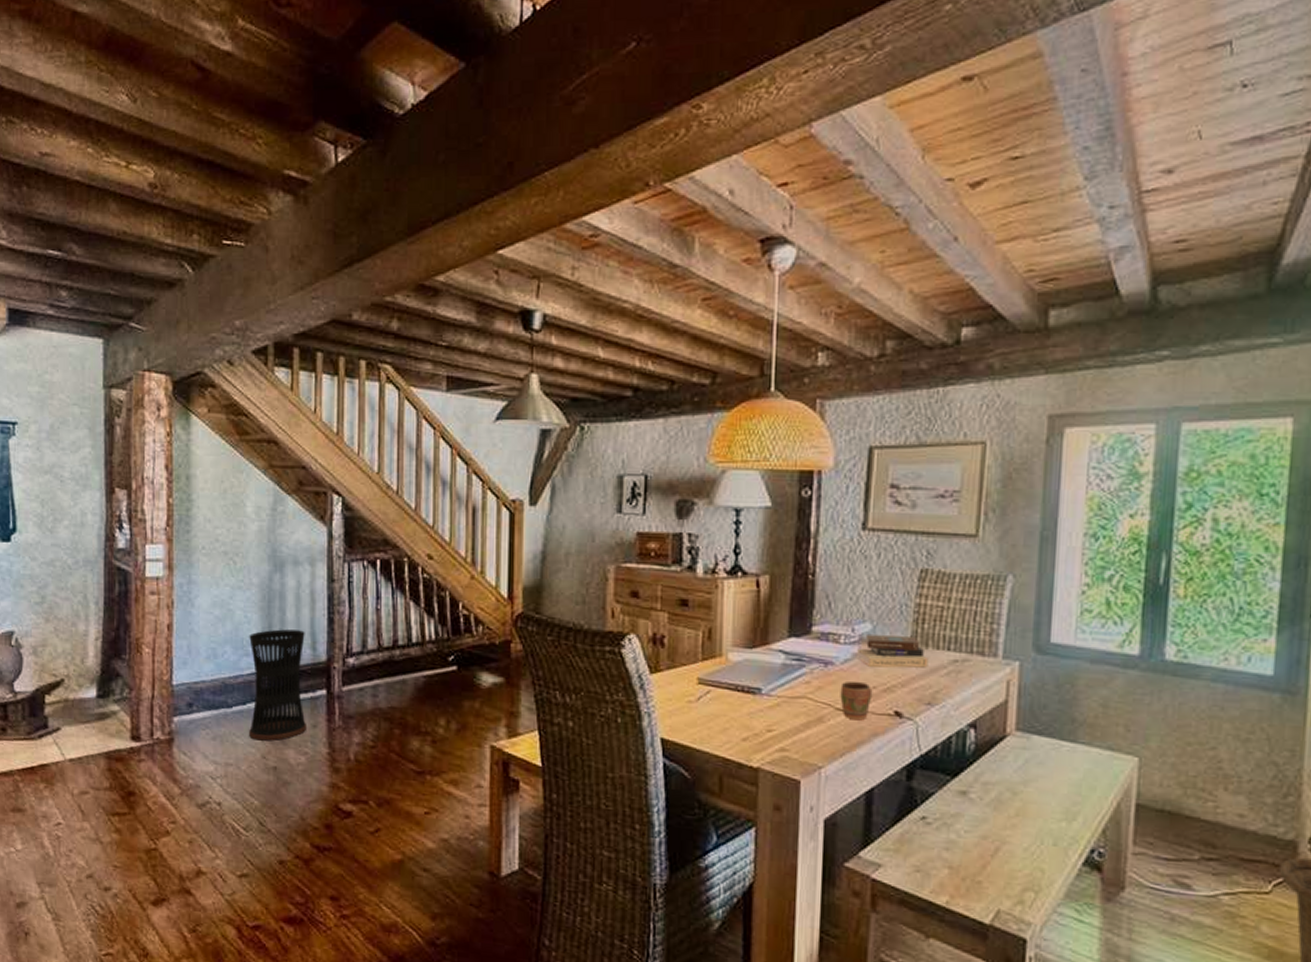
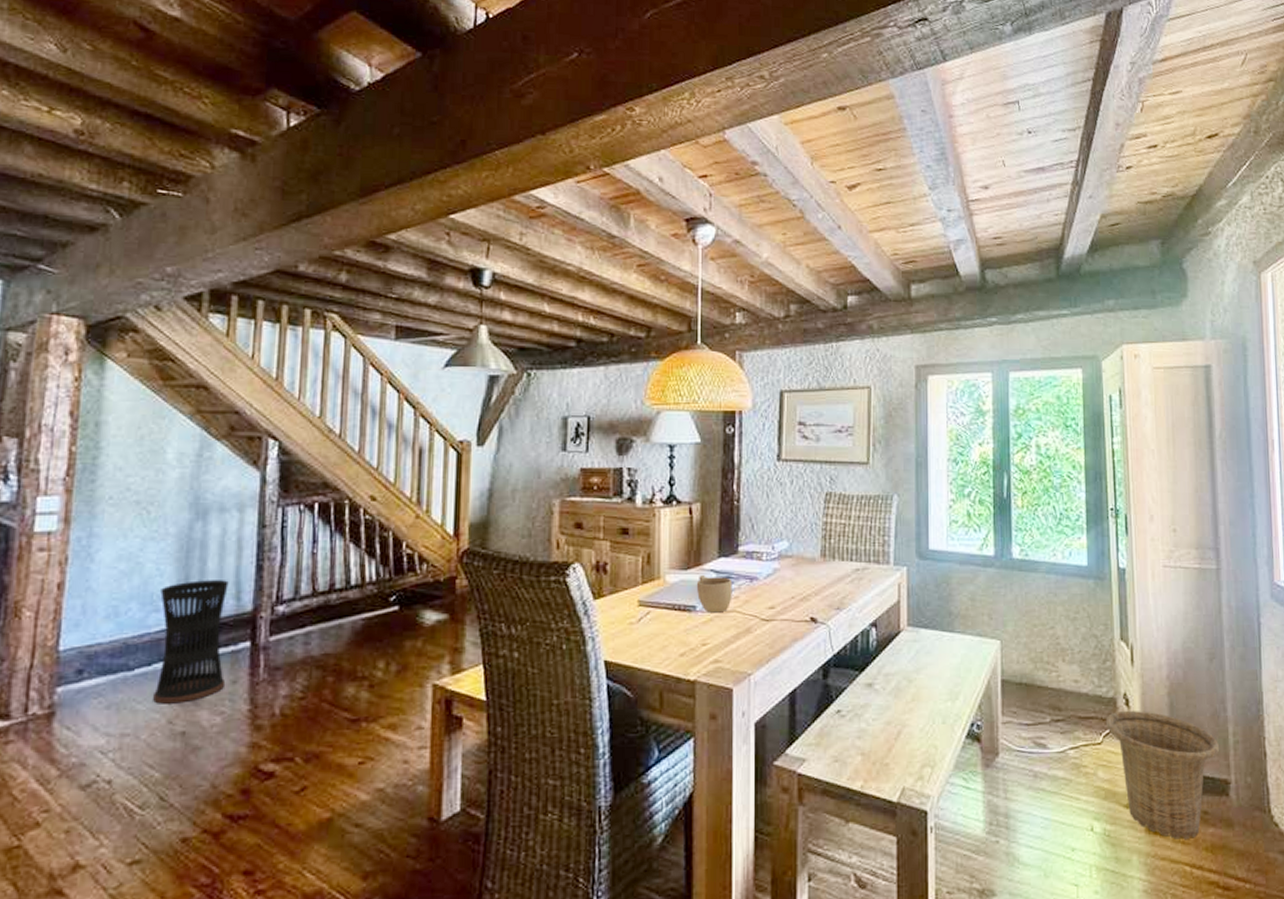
cup: none [762,654,804,698] -> present [696,574,733,613]
mug: present [840,681,873,721] -> none [764,593,792,628]
books: present [856,635,929,668] -> none [776,551,836,579]

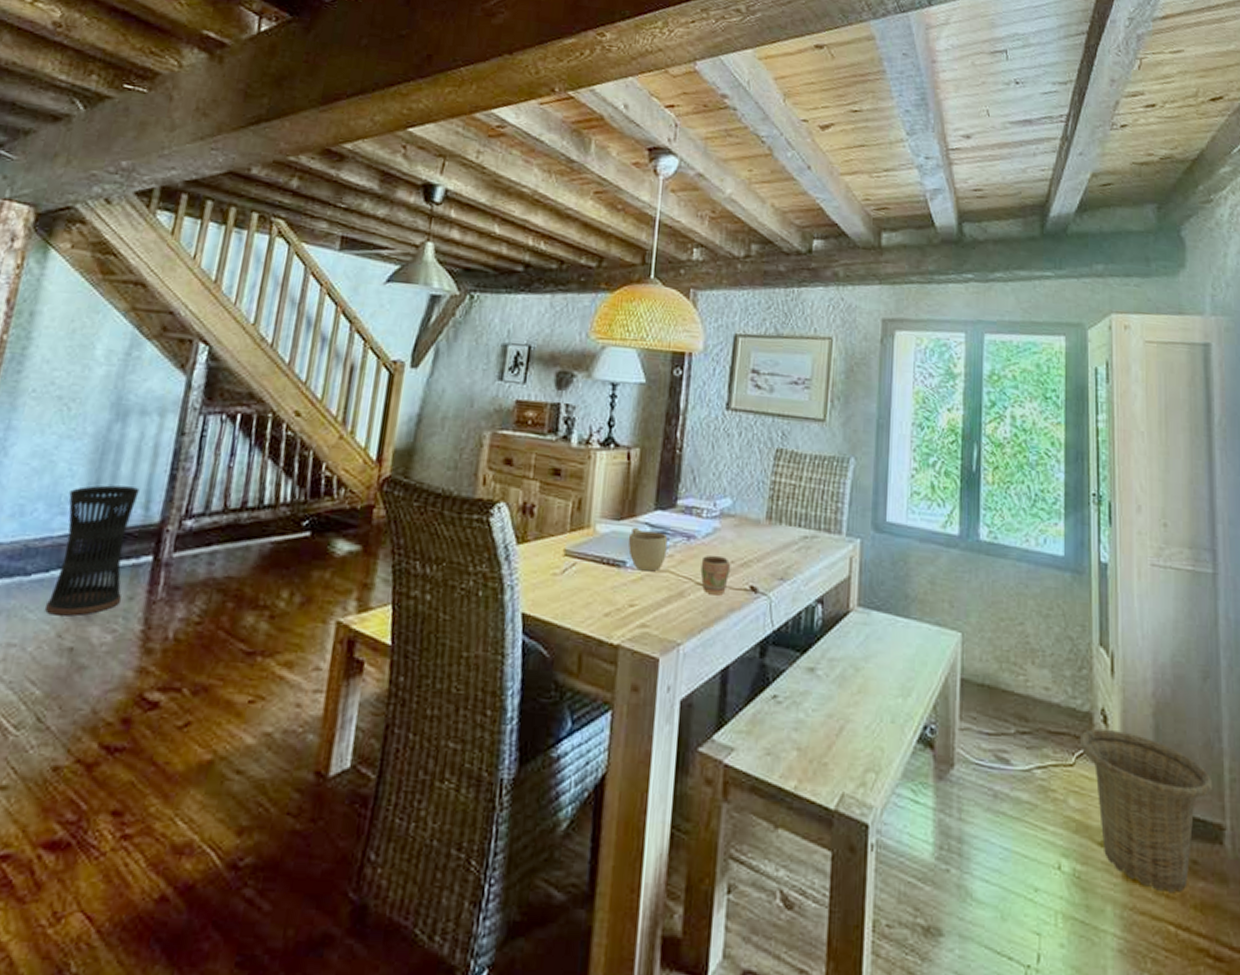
mug: none [764,593,792,628] -> present [700,555,731,596]

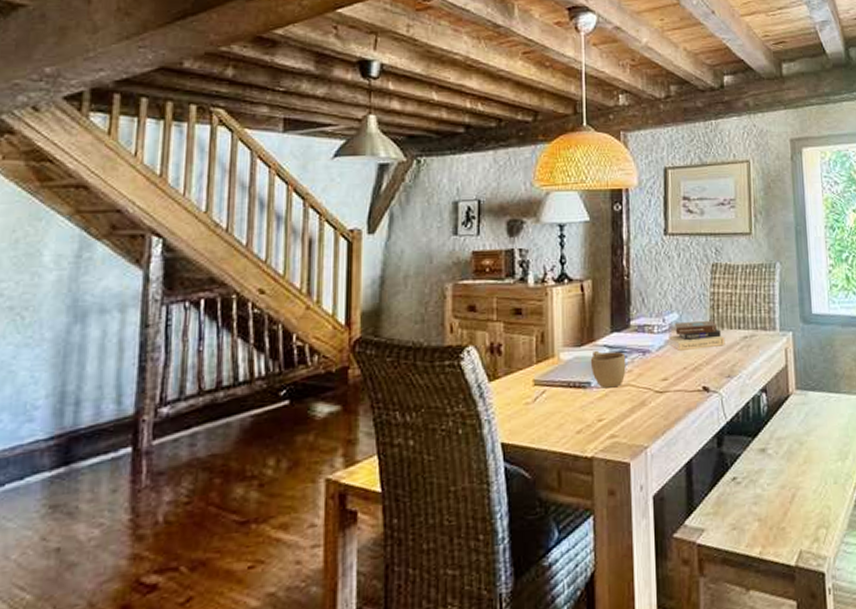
umbrella stand: present [45,485,140,616] -> none [25,384,109,520]
mug: present [700,555,731,596] -> none [657,364,684,400]
books: none [717,510,782,544] -> present [667,321,725,351]

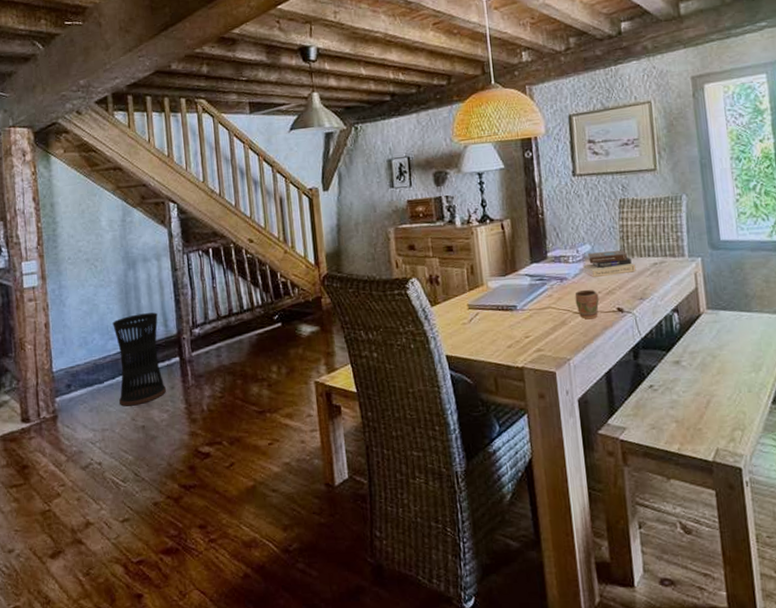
umbrella stand: none [25,384,109,520] -> present [112,312,166,407]
cup: present [590,350,626,388] -> none [514,279,547,311]
mug: none [657,364,684,400] -> present [575,289,599,320]

